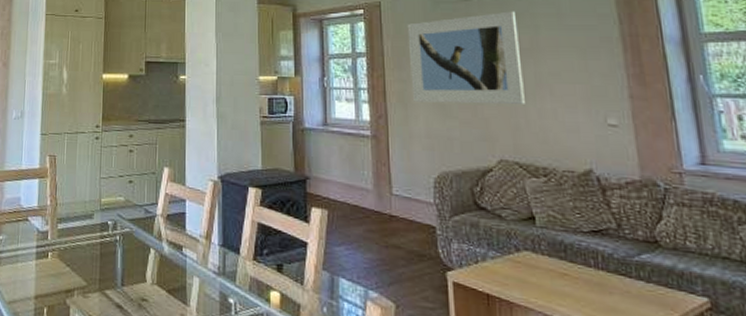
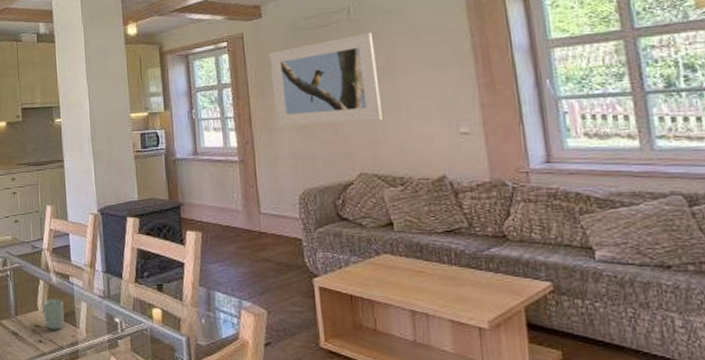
cup: none [152,270,174,307] -> present [43,299,64,330]

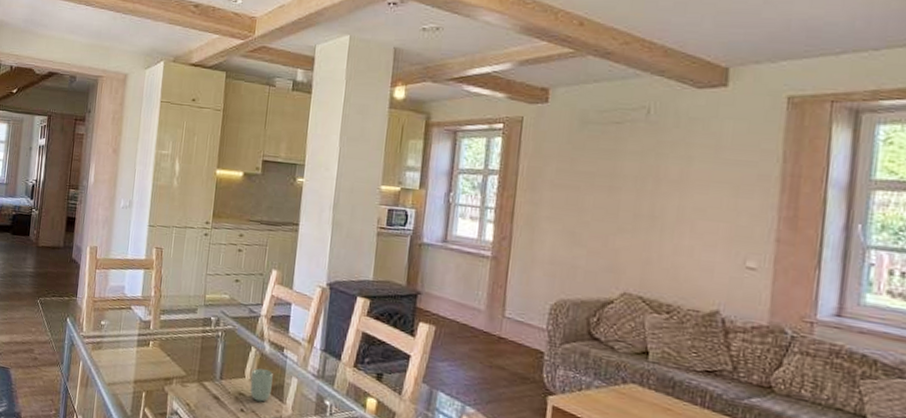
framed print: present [269,32,382,126] -> none [542,138,670,238]

